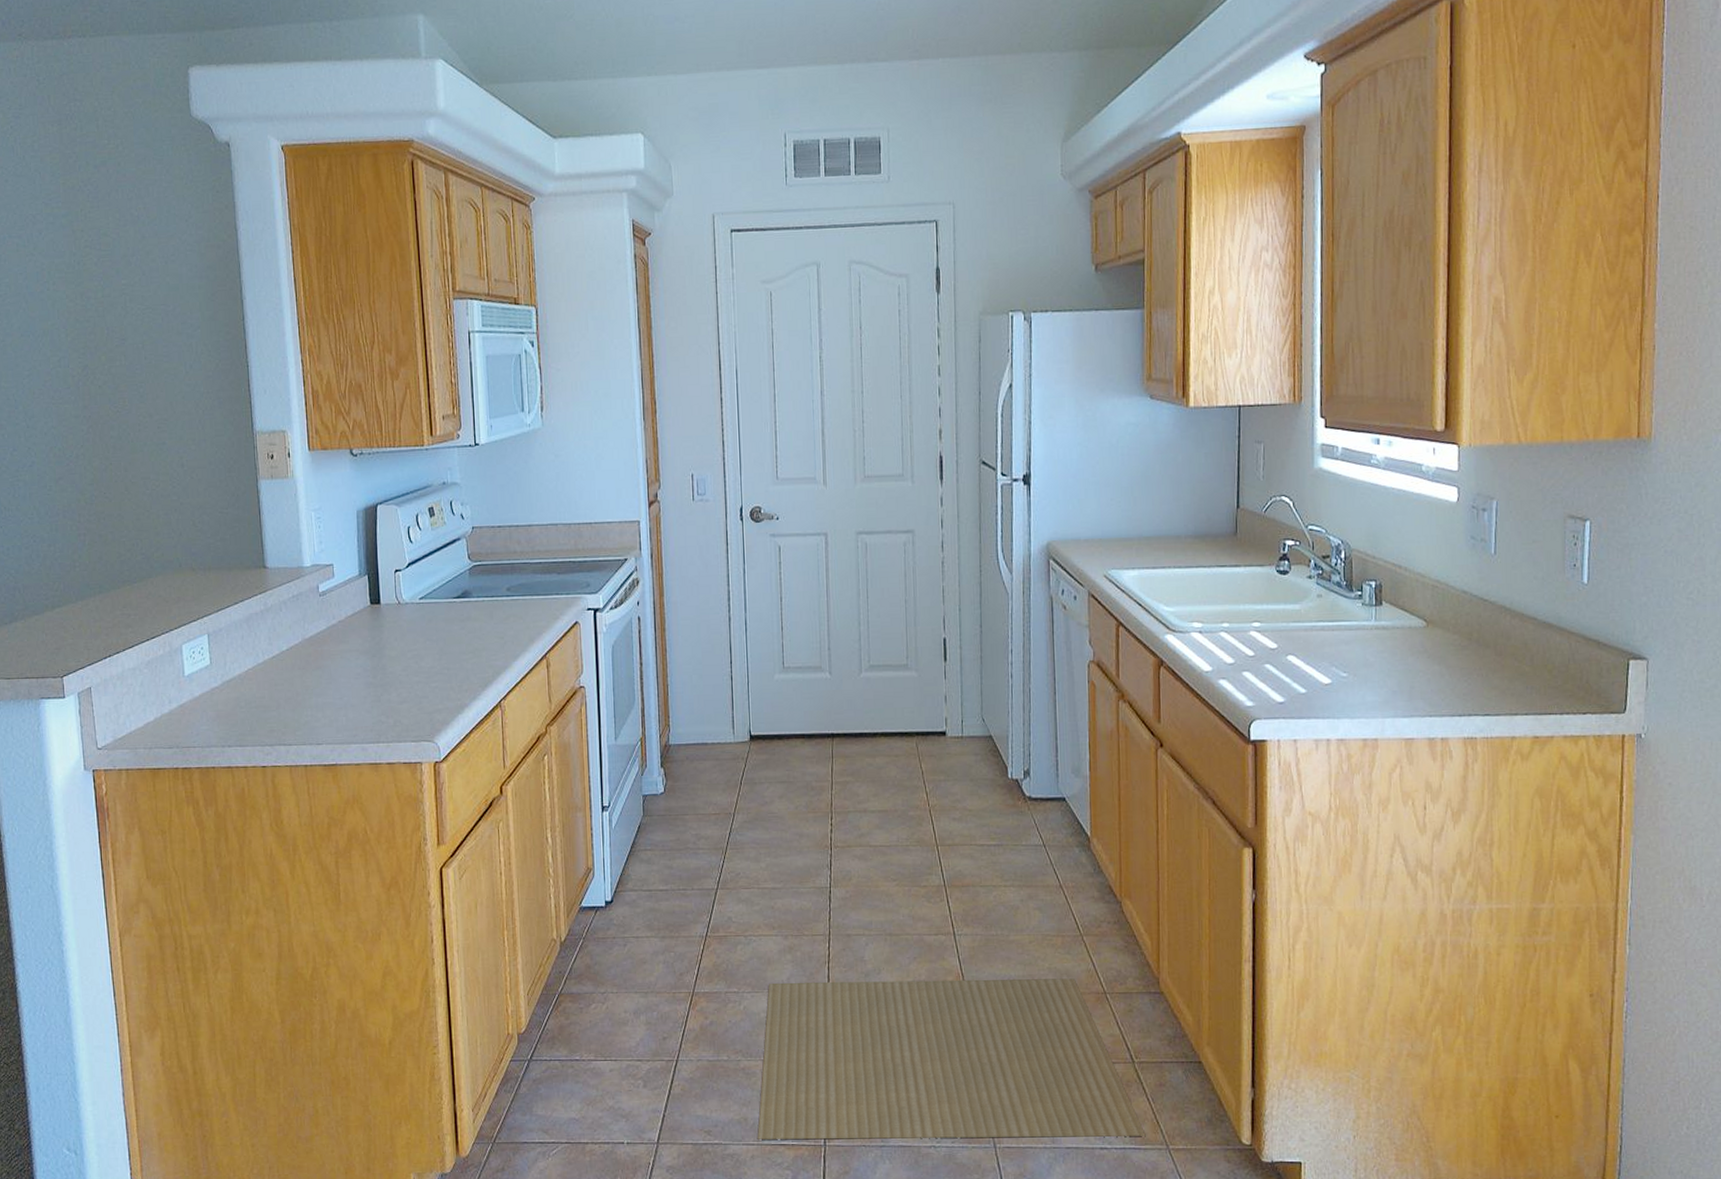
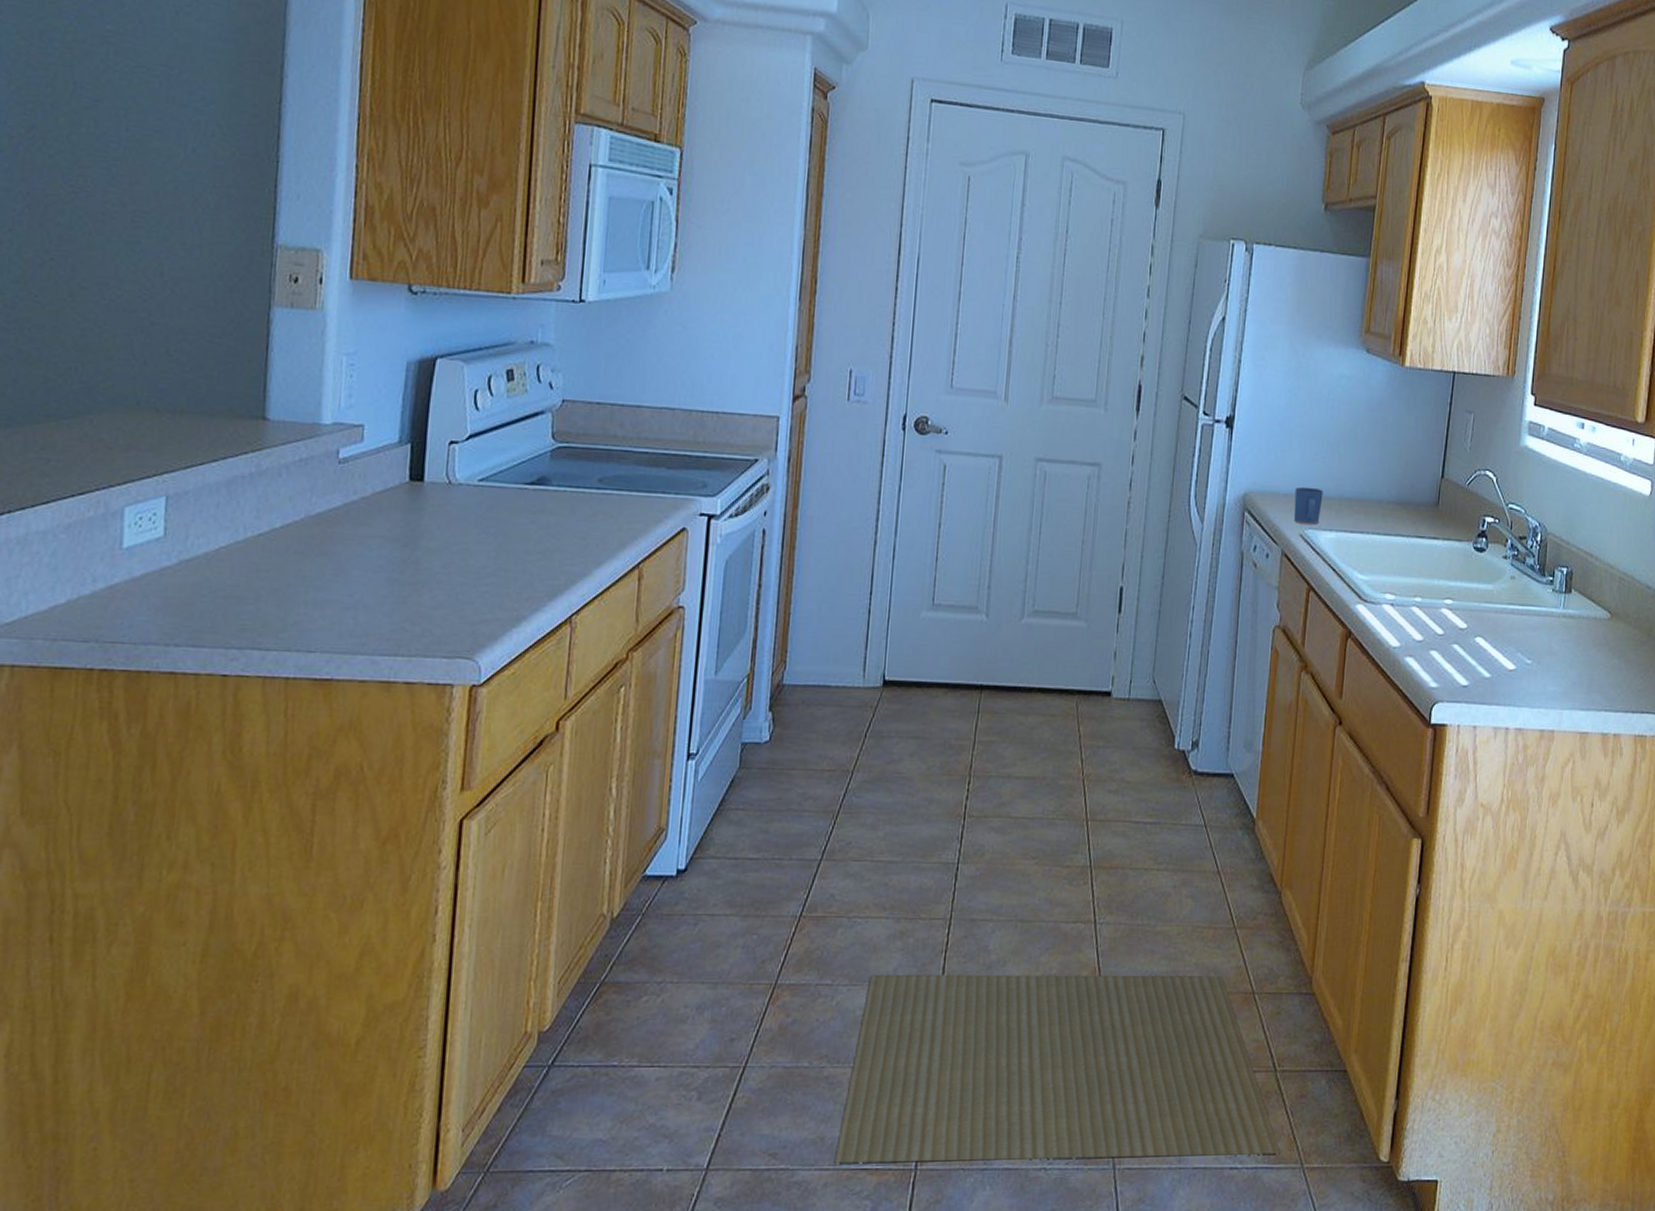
mug: none [1095,530,1122,566] -> present [1293,486,1323,525]

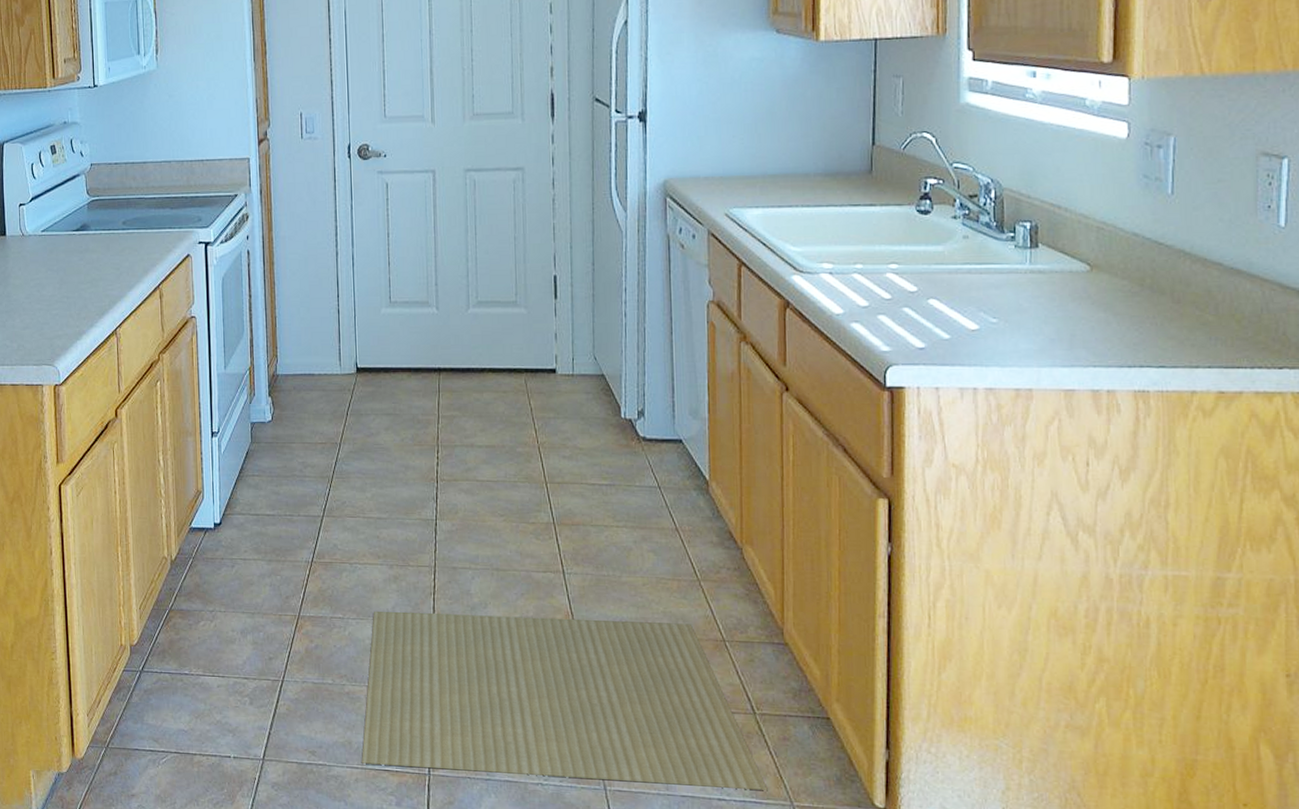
mug: present [1293,486,1323,525] -> none [715,168,745,204]

